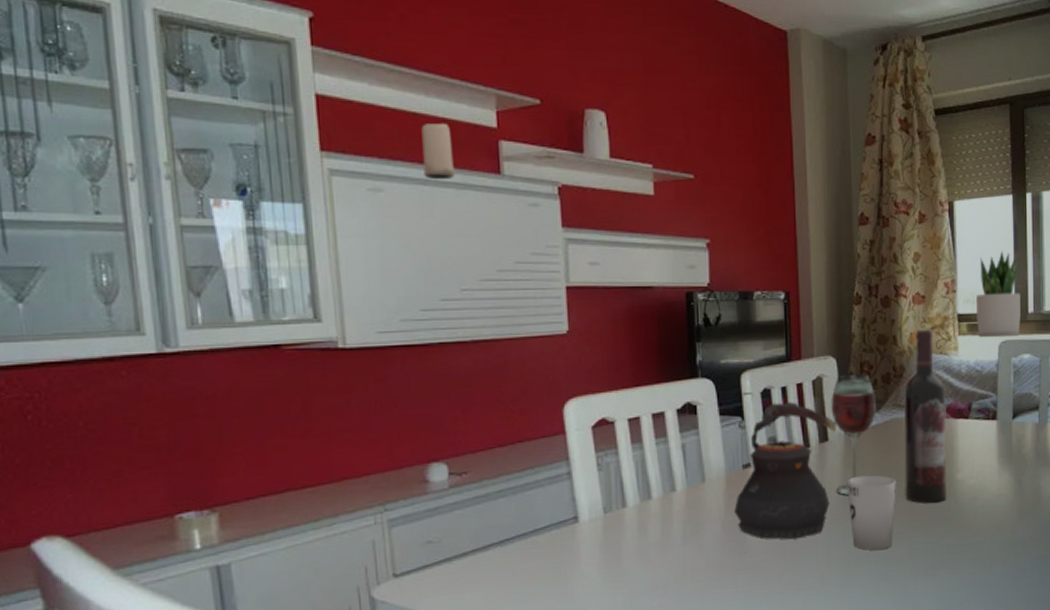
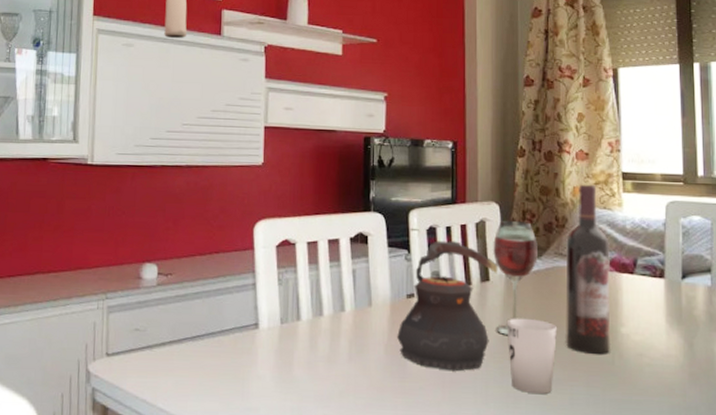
planter: present [976,251,1021,338] -> none [642,116,690,198]

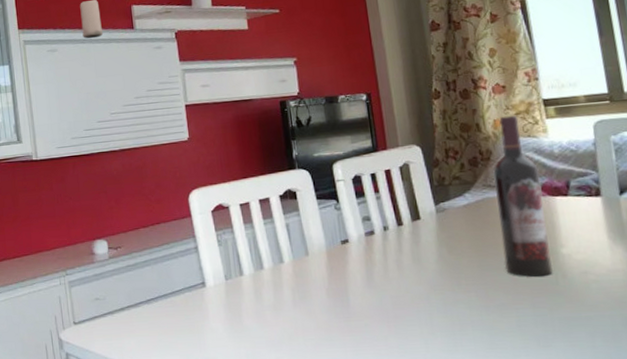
teapot: present [397,240,498,370] -> none [336,186,428,306]
wineglass: present [493,220,538,335] -> none [419,159,466,268]
cup: present [506,318,558,395] -> none [442,249,498,321]

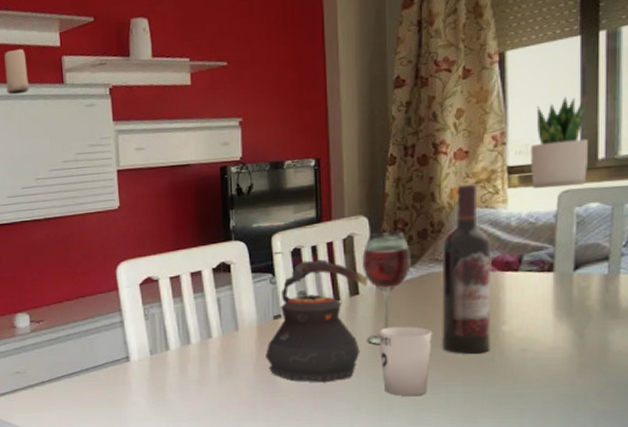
teapot: none [336,186,428,306] -> present [265,259,368,382]
wineglass: none [419,159,466,268] -> present [362,231,411,344]
cup: none [442,249,498,321] -> present [378,326,433,397]
planter: none [561,37,617,120] -> present [531,97,588,189]

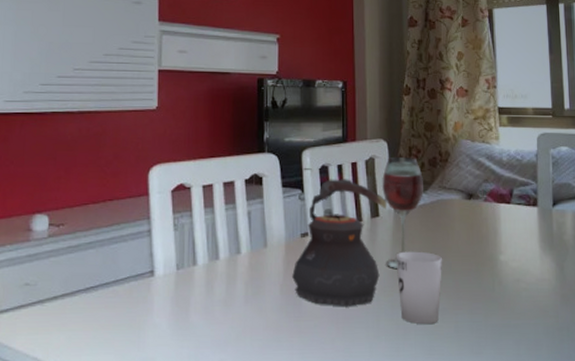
wine bottle: present [441,184,493,354] -> none [449,119,492,282]
planter: present [531,97,588,189] -> none [515,53,558,130]

